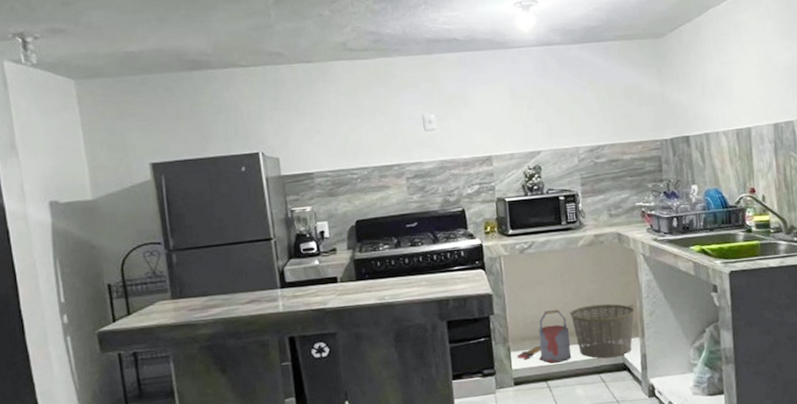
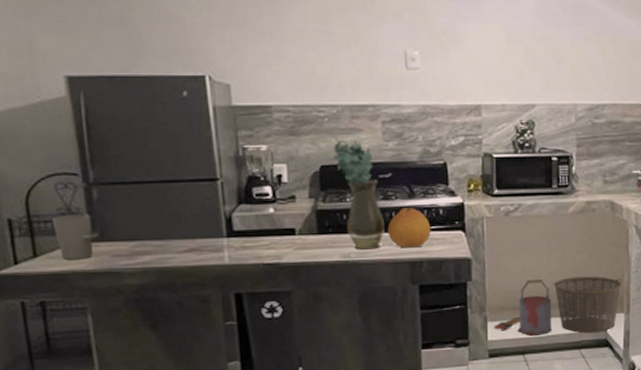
cup: none [141,275,178,316] -> present [51,213,99,260]
vase: none [366,195,414,292] -> present [332,138,385,250]
fruit: none [416,252,455,288] -> present [387,208,431,248]

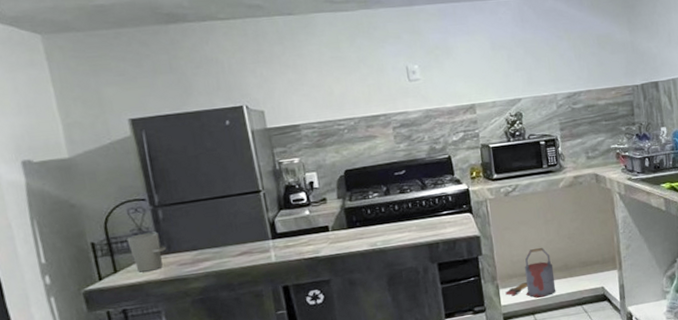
vase: present [332,138,385,250] -> none [354,145,404,238]
fruit: present [387,208,431,248] -> none [406,197,444,233]
basket: present [553,276,622,333] -> none [553,239,613,291]

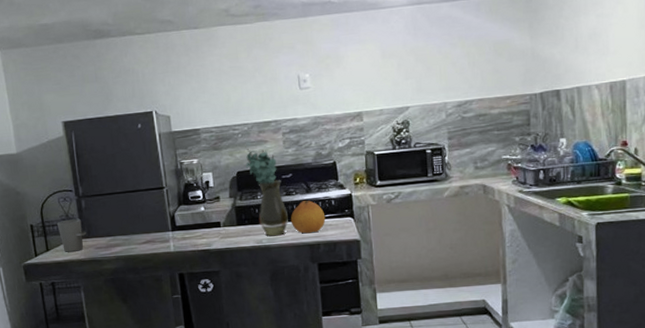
vase: none [354,145,404,238] -> present [246,149,288,236]
fruit: none [406,197,444,233] -> present [290,200,326,234]
bucket: present [505,248,556,298] -> none [382,256,434,305]

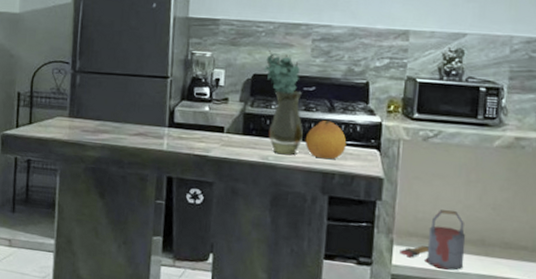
cup: present [57,218,87,252] -> none [45,93,76,130]
bucket: none [382,256,434,305] -> present [399,210,466,271]

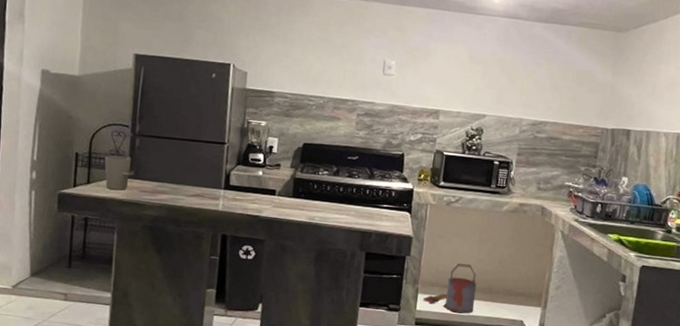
cup: none [45,93,76,130] -> present [104,155,135,191]
vase: present [264,50,303,155] -> none [313,122,346,216]
fruit: present [305,120,347,160] -> none [347,186,383,220]

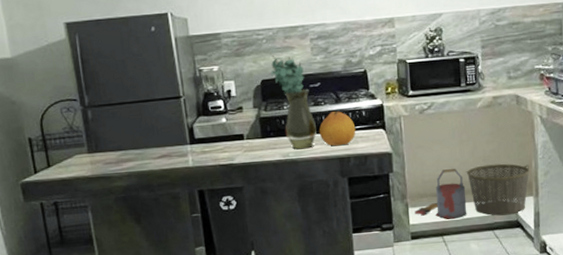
cup: present [104,155,135,191] -> none [59,131,94,168]
vase: none [313,122,346,216] -> present [271,55,317,149]
fruit: none [347,186,383,220] -> present [319,111,356,146]
basket: none [480,267,543,321] -> present [466,163,530,216]

